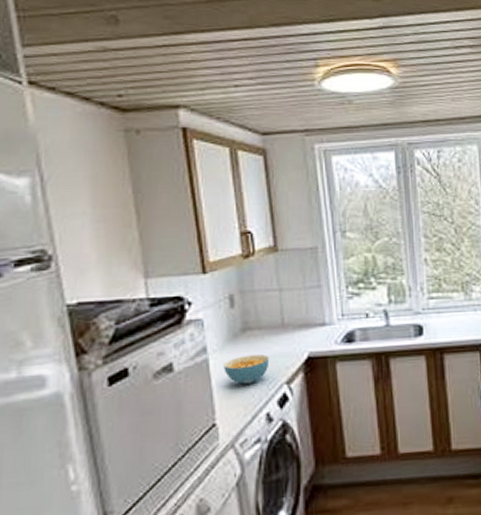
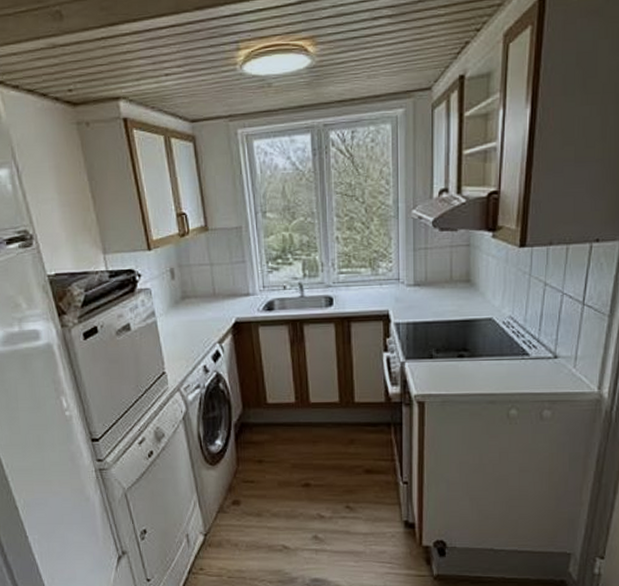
cereal bowl: present [224,354,270,384] -> none [169,319,205,342]

